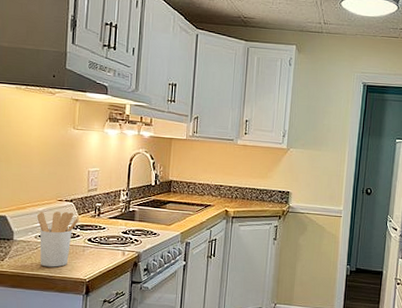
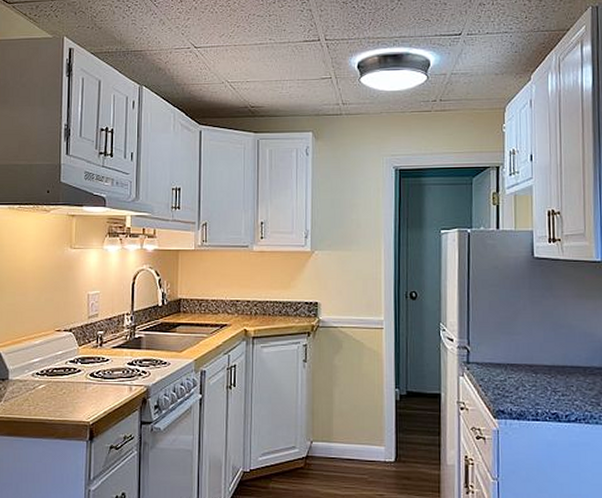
utensil holder: present [37,211,79,267] -> none [34,344,80,409]

